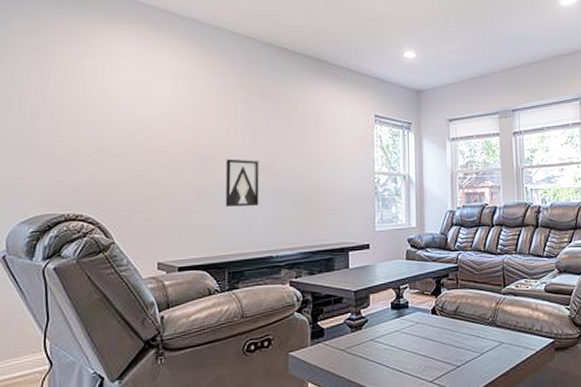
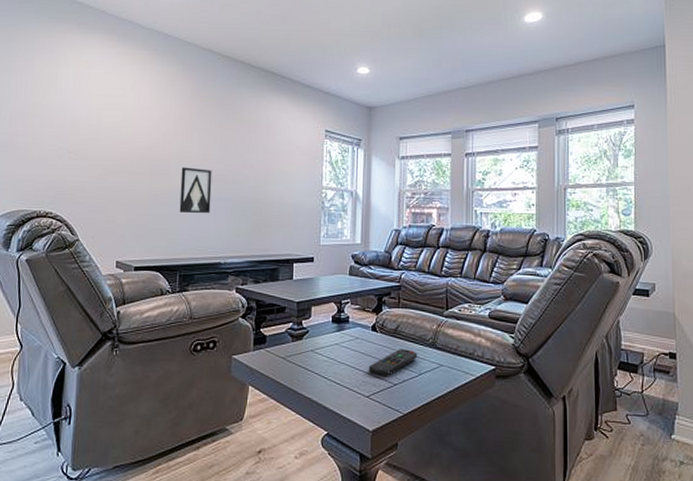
remote control: none [430,329,479,361] -> present [368,349,418,378]

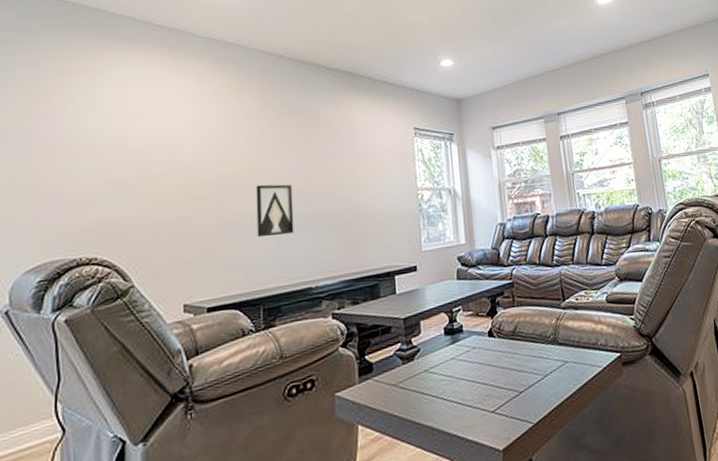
remote control: present [368,349,418,378] -> none [489,350,541,387]

